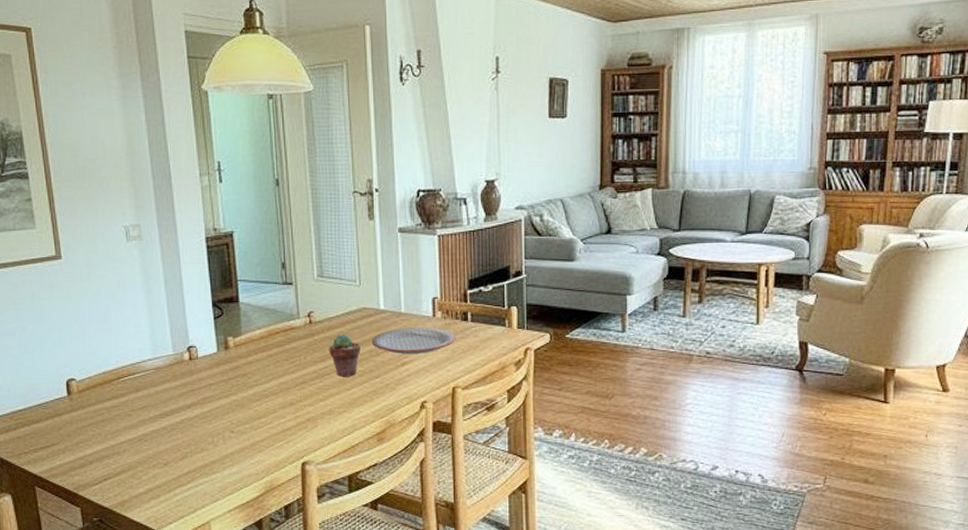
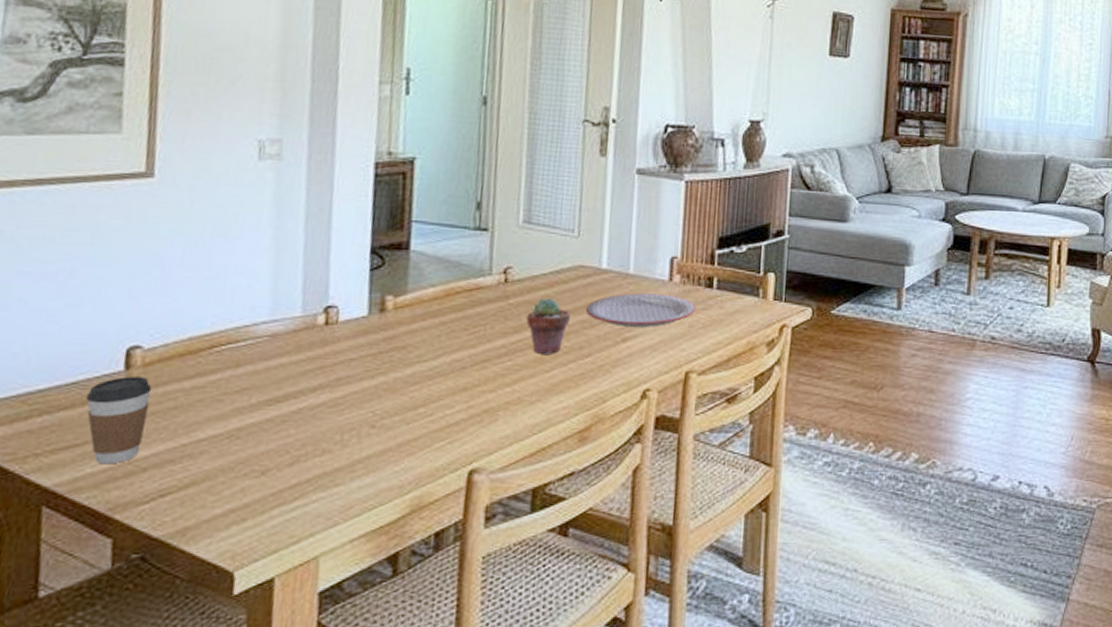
coffee cup: none [47,400,87,459] -> present [85,376,152,465]

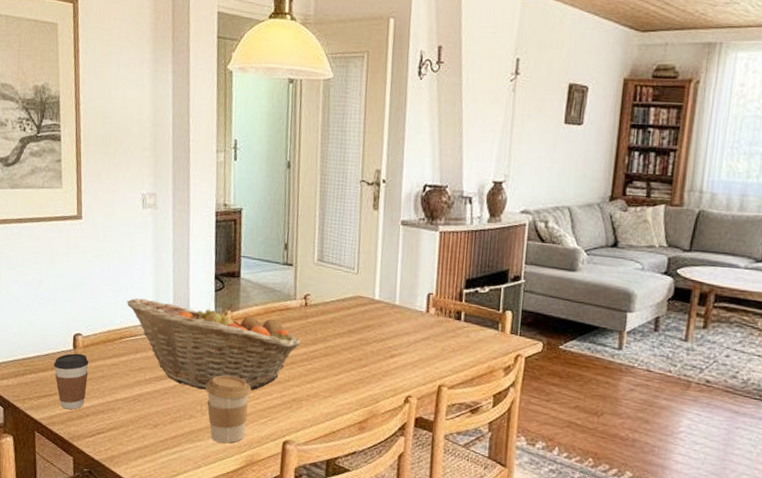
fruit basket: none [224,285,497,411] -> present [127,298,301,391]
coffee cup: none [350,387,422,484] -> present [206,375,251,444]
potted succulent: present [526,298,571,356] -> none [321,319,352,363]
plate: present [585,293,697,327] -> none [363,320,448,348]

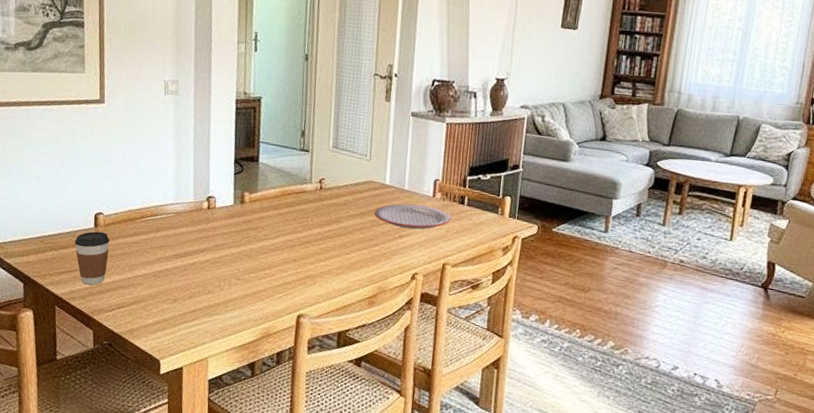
fruit basket: present [127,298,301,391] -> none [148,179,315,268]
coffee cup: present [206,375,251,444] -> none [224,253,268,317]
plate: none [363,320,448,348] -> present [374,203,452,229]

